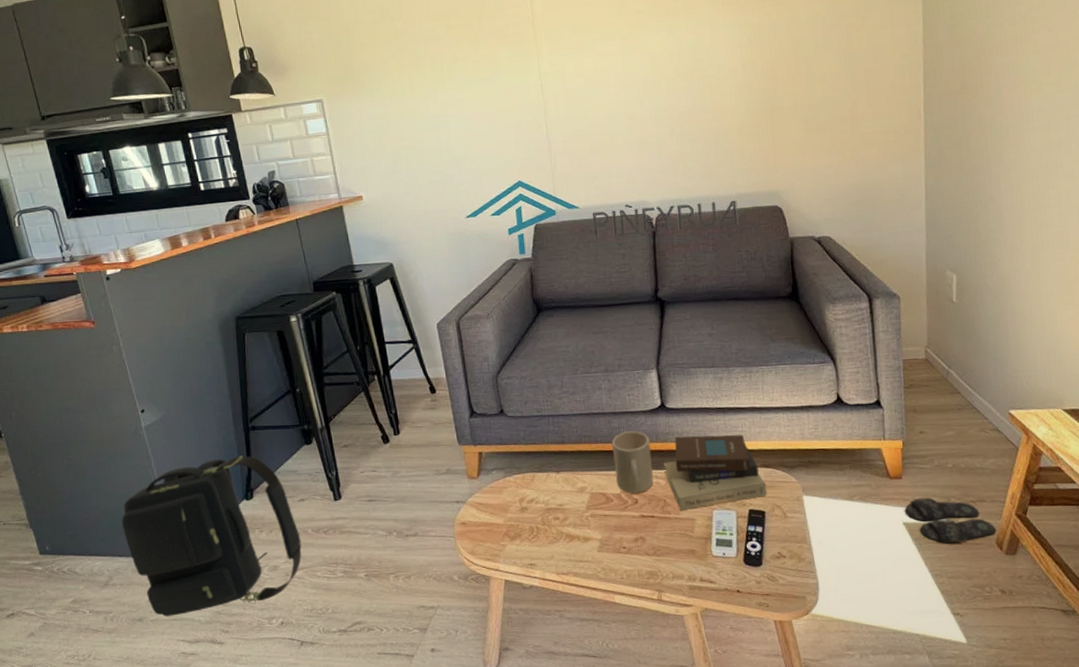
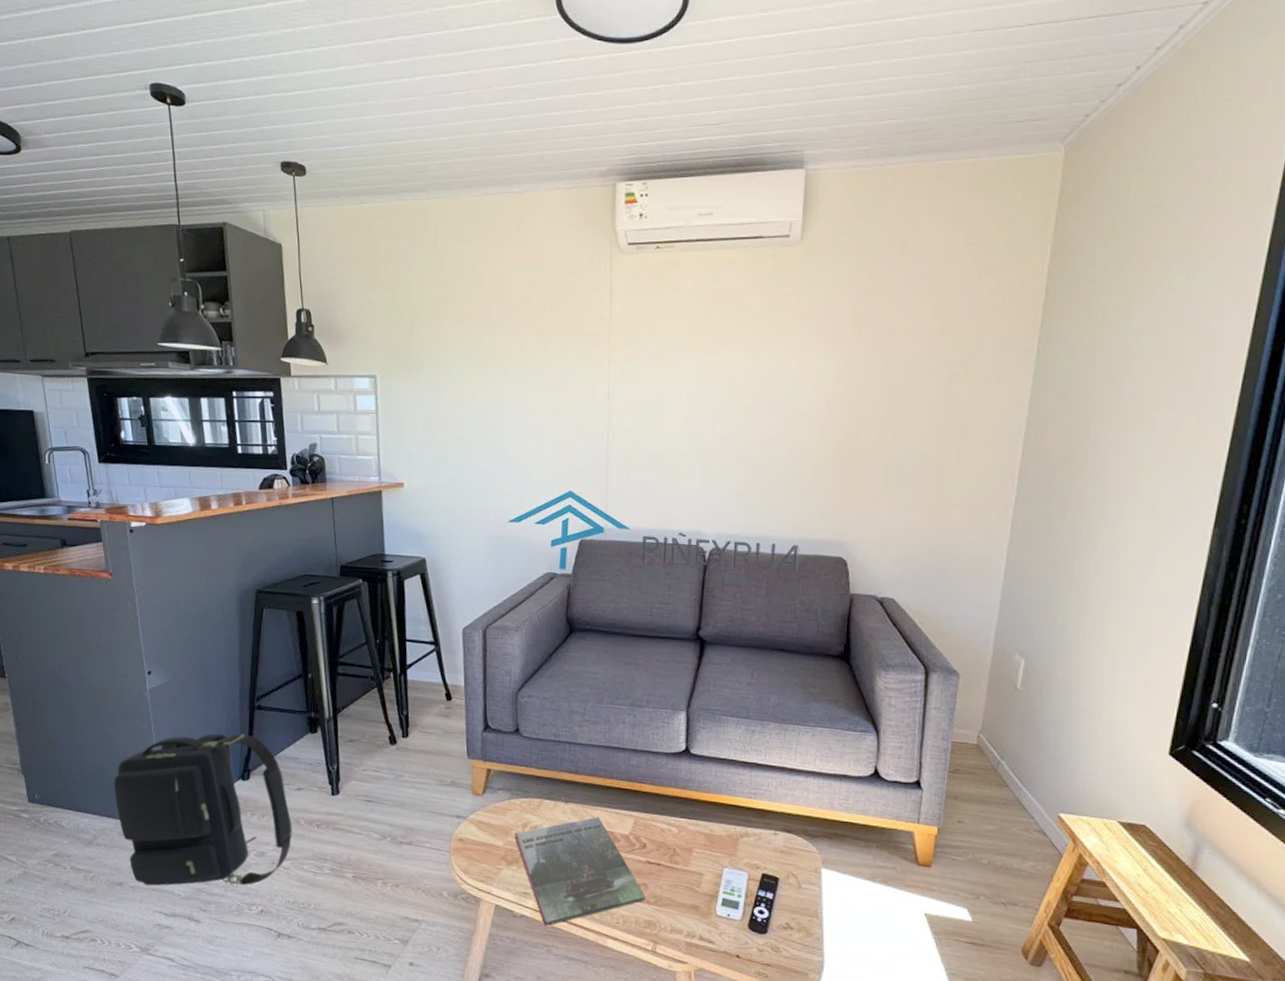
magazine: none [513,481,645,593] -> present [514,816,646,927]
cup: present [611,431,654,494] -> none [626,771,668,839]
books: present [662,435,768,511] -> none [678,785,785,864]
slippers: present [905,497,996,544] -> none [929,890,1024,945]

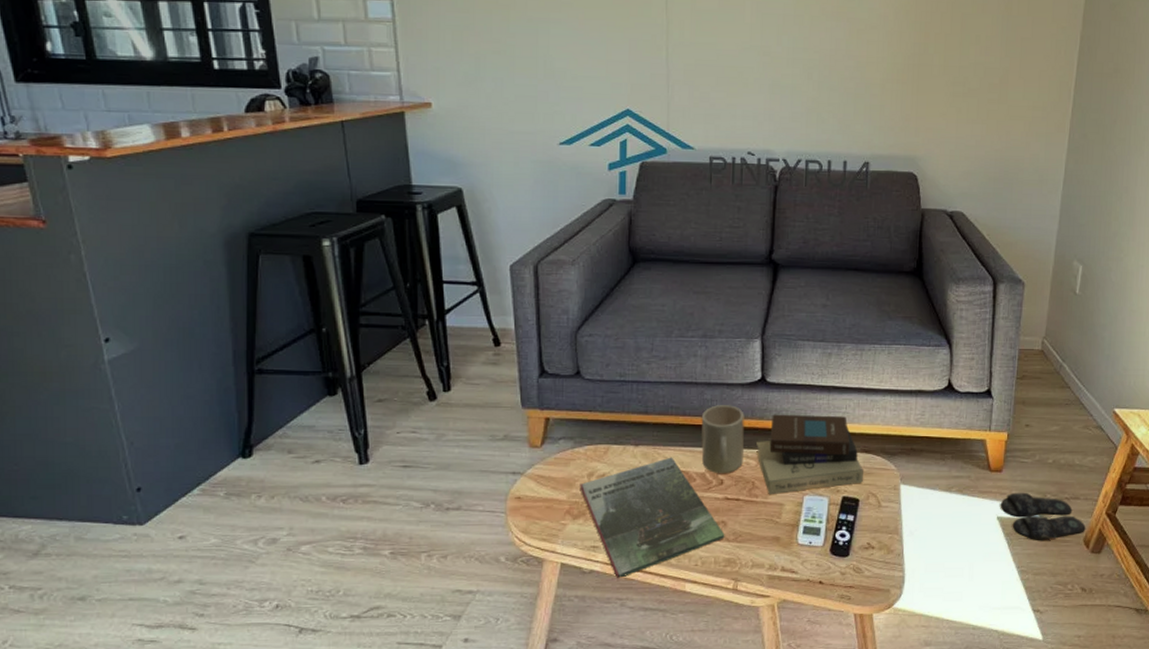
backpack: present [113,733,292,886] -> none [64,404,311,595]
cup: none [626,771,668,839] -> present [701,405,745,474]
books: none [678,785,785,864] -> present [755,414,864,495]
slippers: none [929,890,1024,945] -> present [1001,492,1086,540]

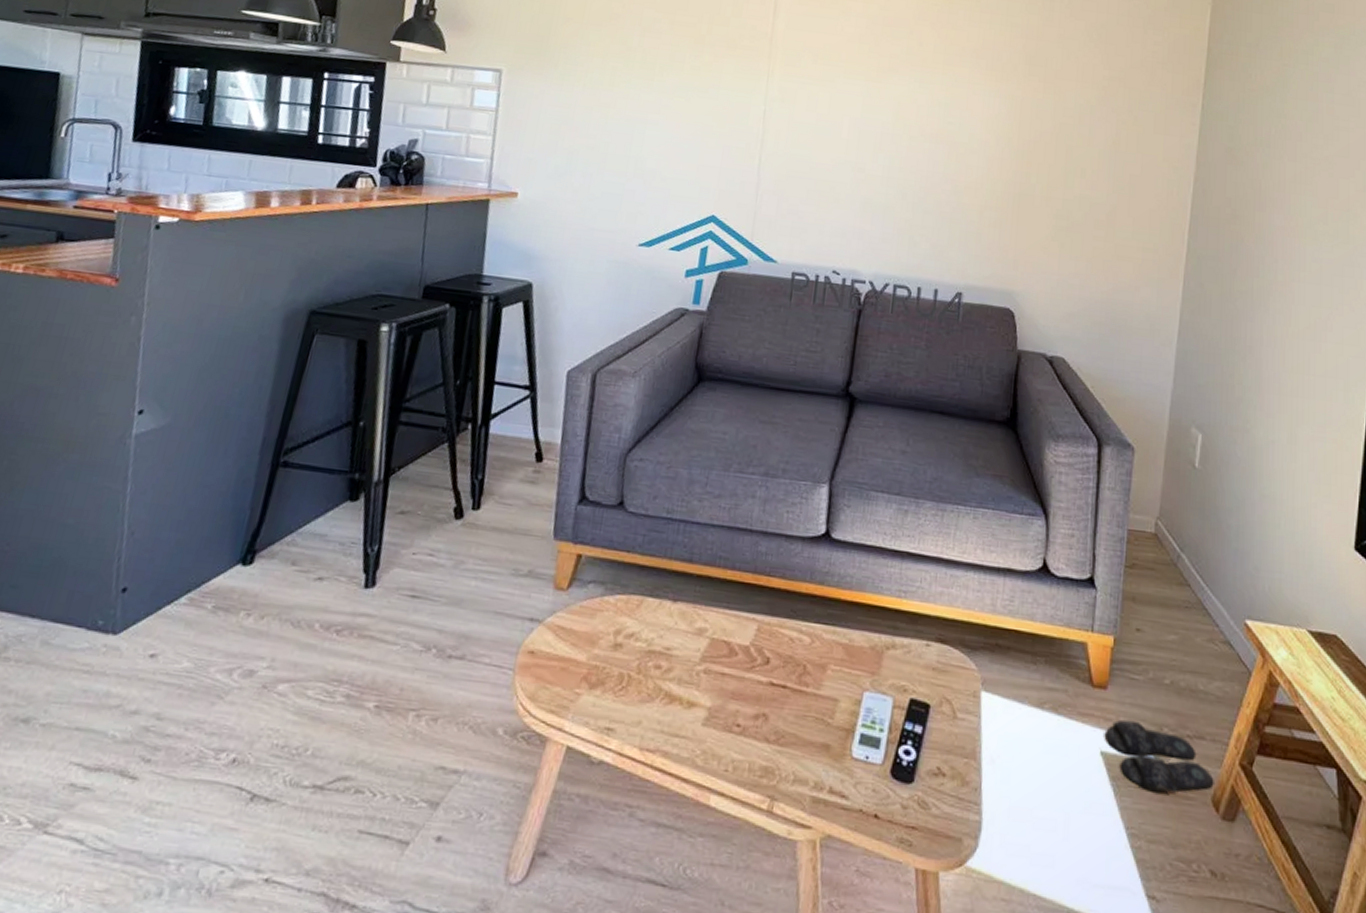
magazine: present [580,457,725,579] -> none [603,620,765,778]
cup: present [701,405,745,474] -> none [747,560,802,651]
books: present [755,414,864,495] -> none [811,579,938,686]

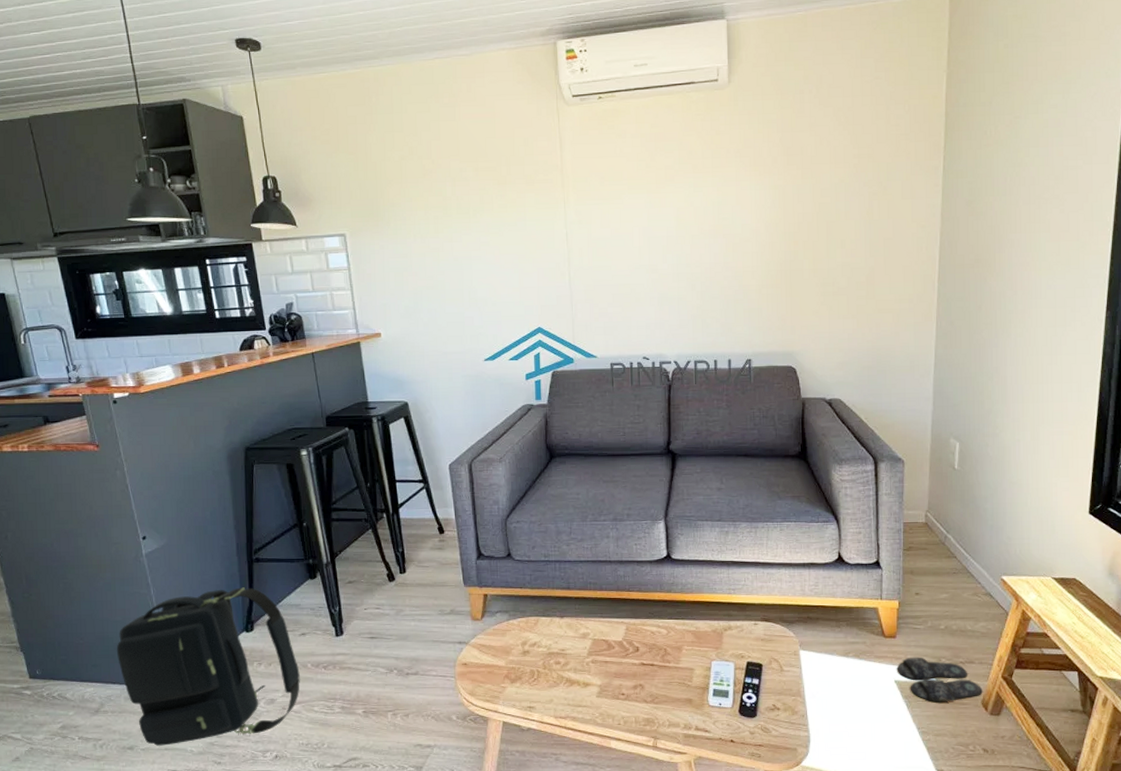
backpack: none [47,498,302,723] -> present [116,587,300,746]

